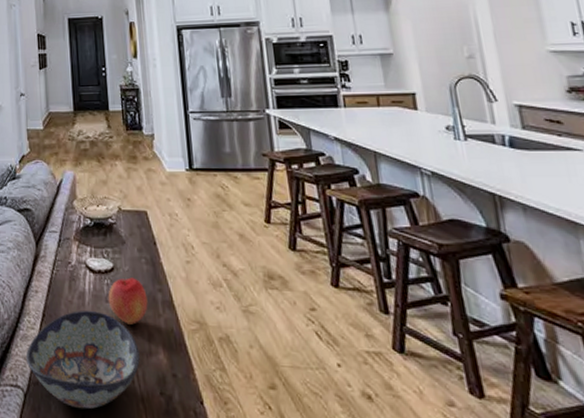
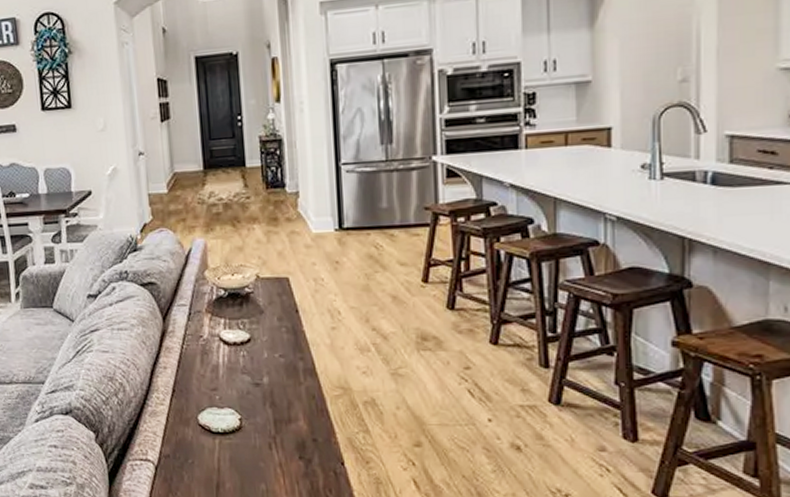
decorative bowl: present [25,310,140,410] -> none [155,382,278,477]
apple: present [108,277,148,325] -> none [244,347,288,394]

